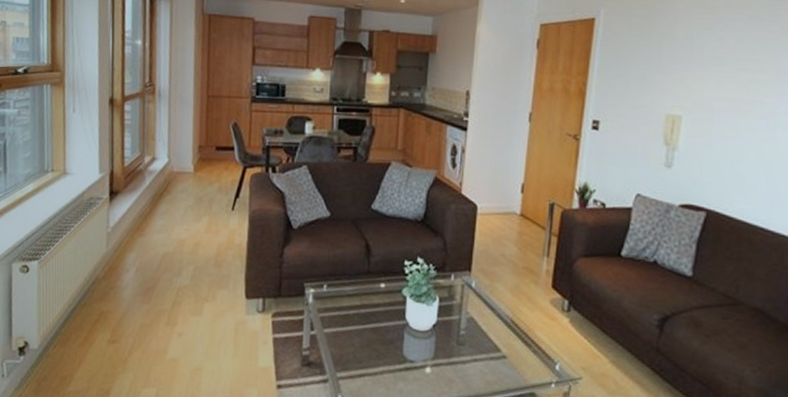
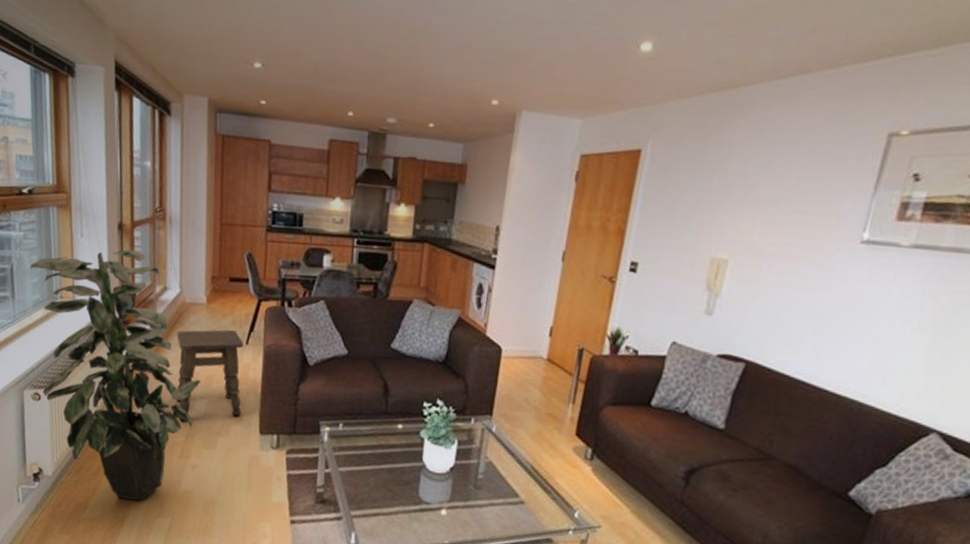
indoor plant: none [23,123,188,371] -> present [30,249,201,501]
side table: none [163,196,230,288] -> present [176,329,244,421]

